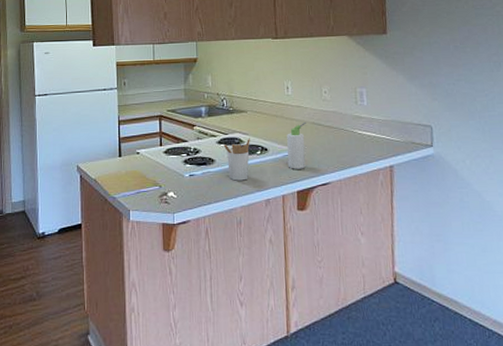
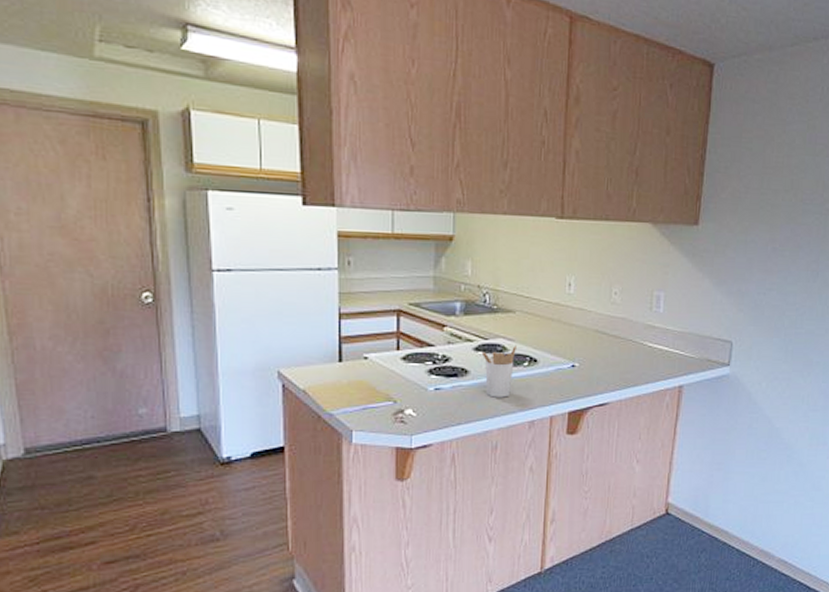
bottle: present [287,121,306,169] -> none [560,328,588,386]

